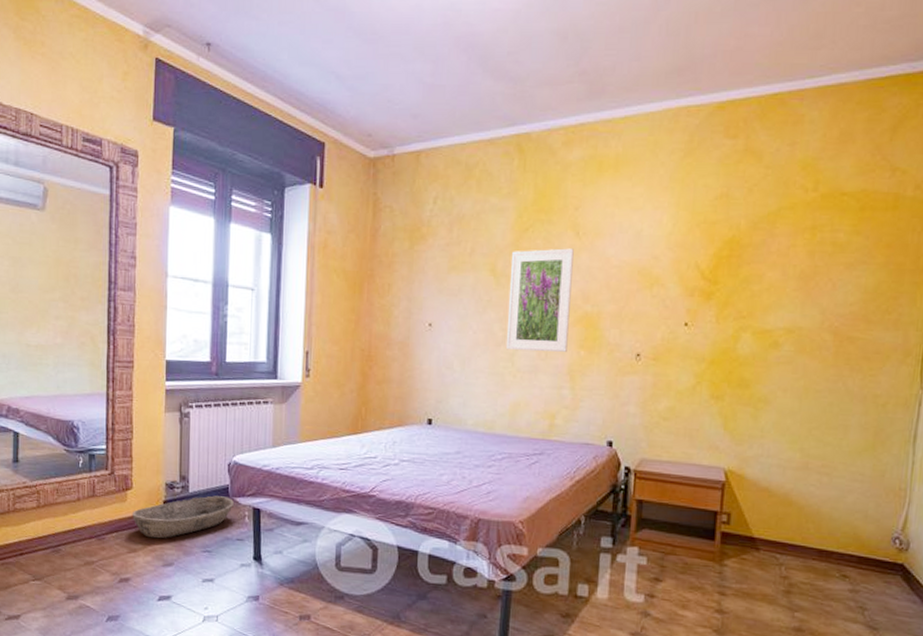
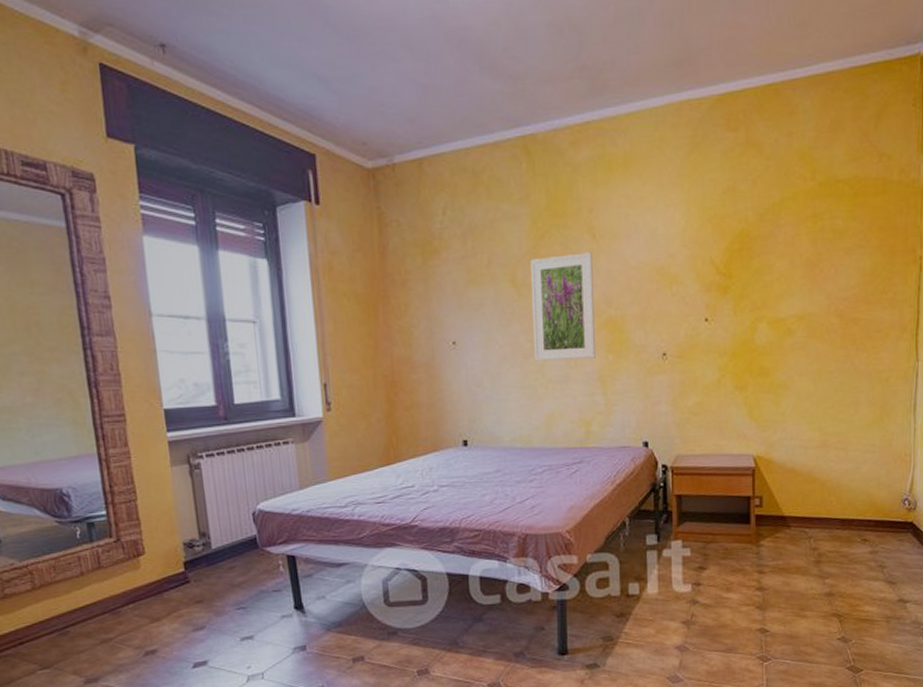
basket: present [131,495,234,539] -> none [148,548,265,604]

